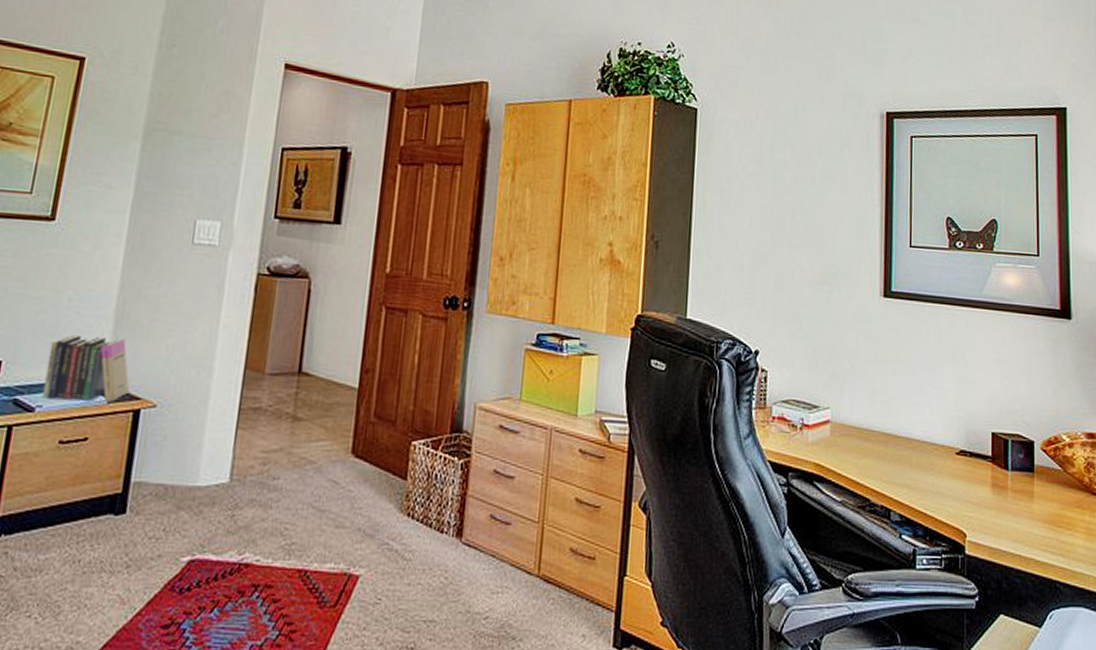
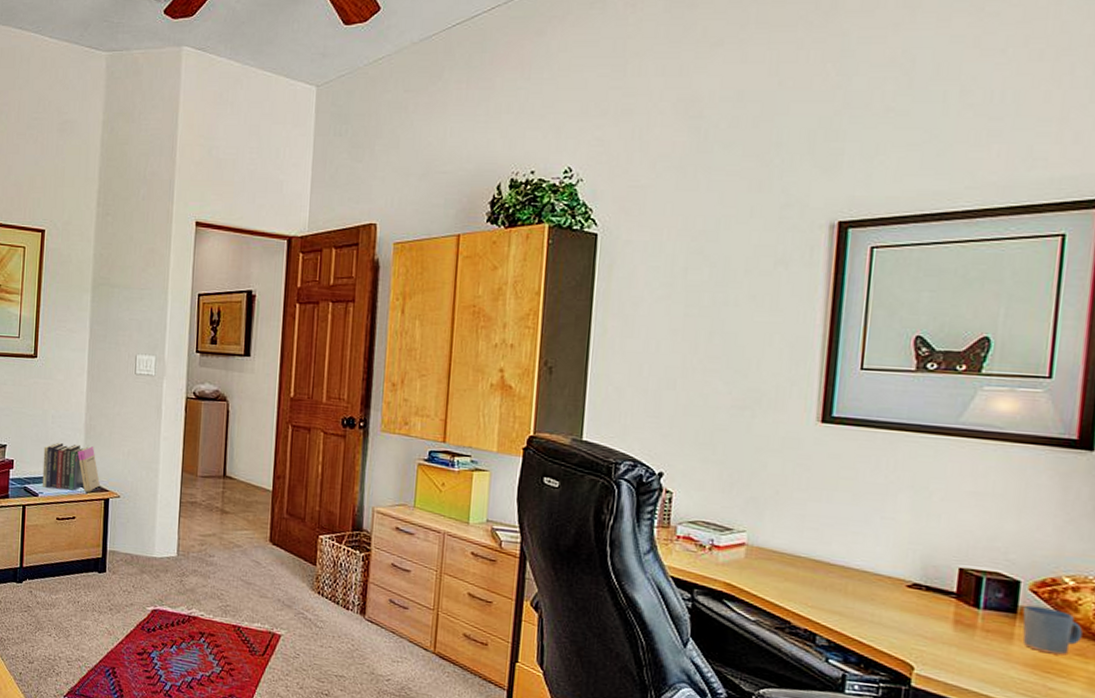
mug: none [1038,463,1078,509] -> present [1022,605,1083,656]

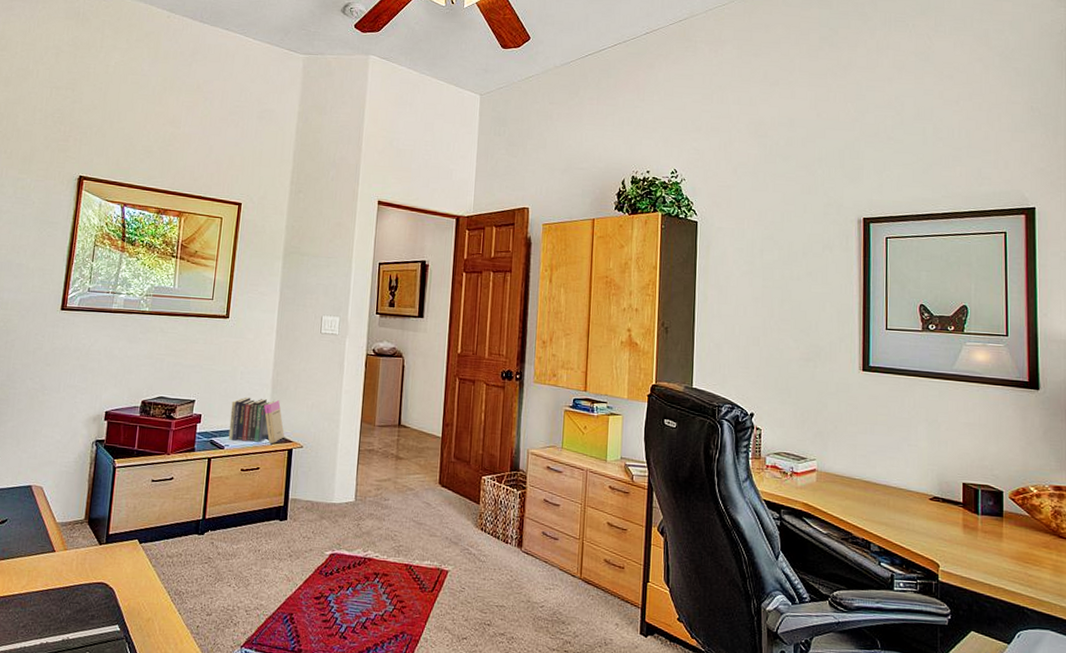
mug: present [1022,605,1083,656] -> none [1007,510,1046,548]

